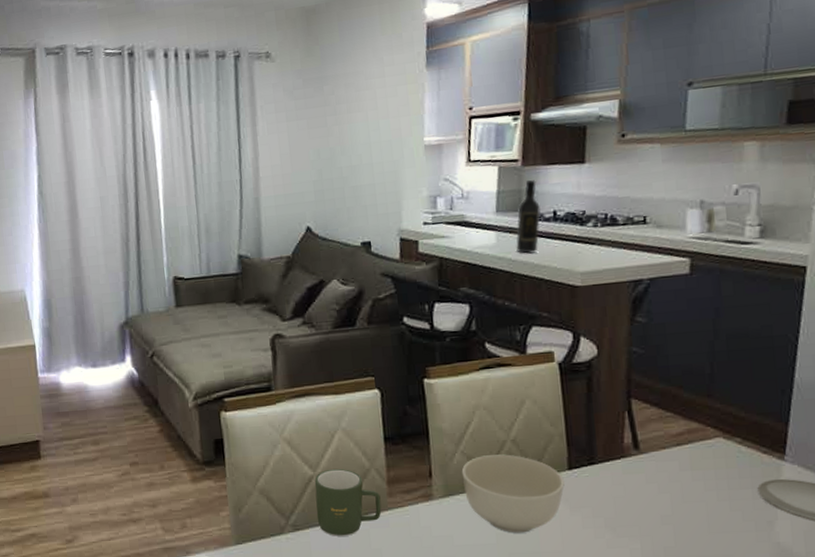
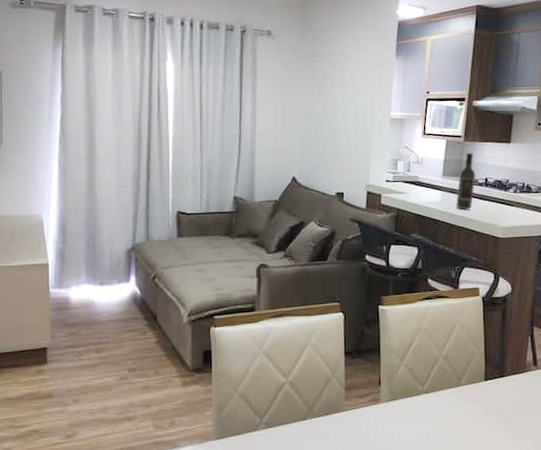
mug: present [314,468,382,537] -> none [286,376,339,433]
bowl: present [461,454,565,533] -> none [404,368,481,431]

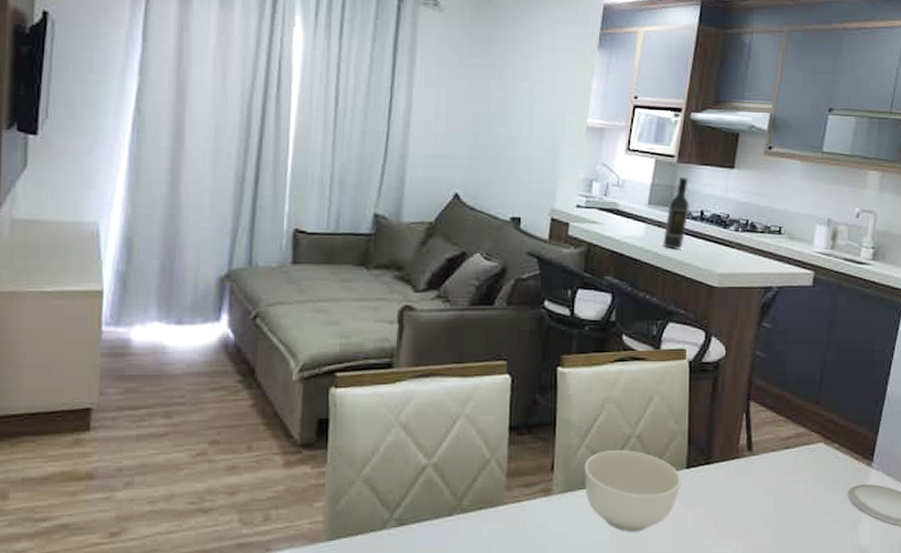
bowl: none [404,368,481,431] -> present [584,450,681,532]

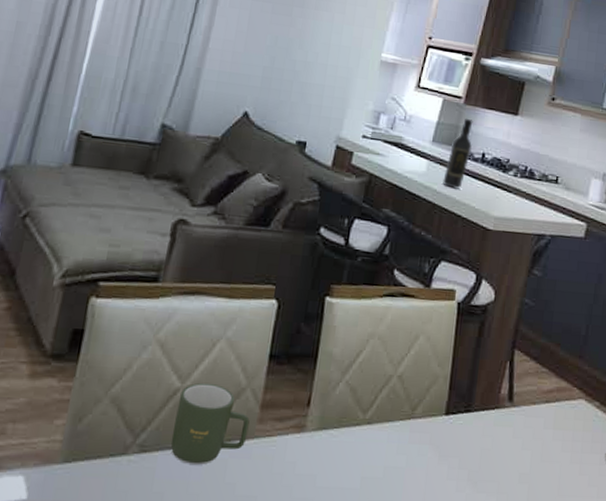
mug: none [425,457,498,533] -> present [170,382,250,465]
bowl: present [584,450,681,532] -> none [339,388,439,479]

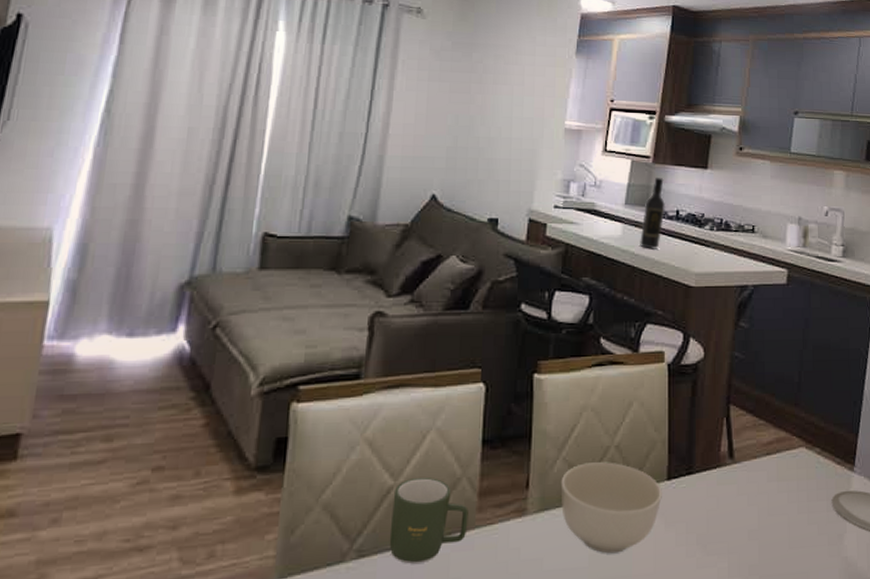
bowl: none [339,388,439,479] -> present [560,462,662,554]

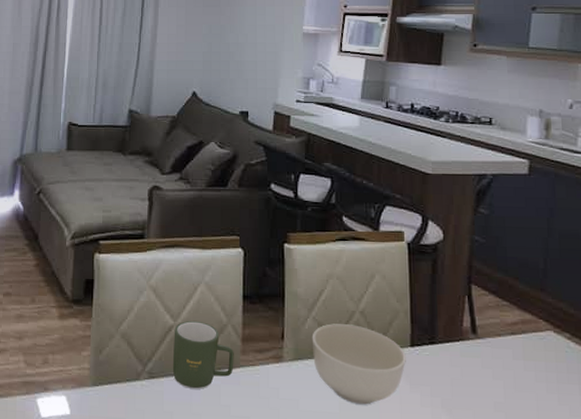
wine bottle: present [640,178,665,249] -> none [376,74,400,139]

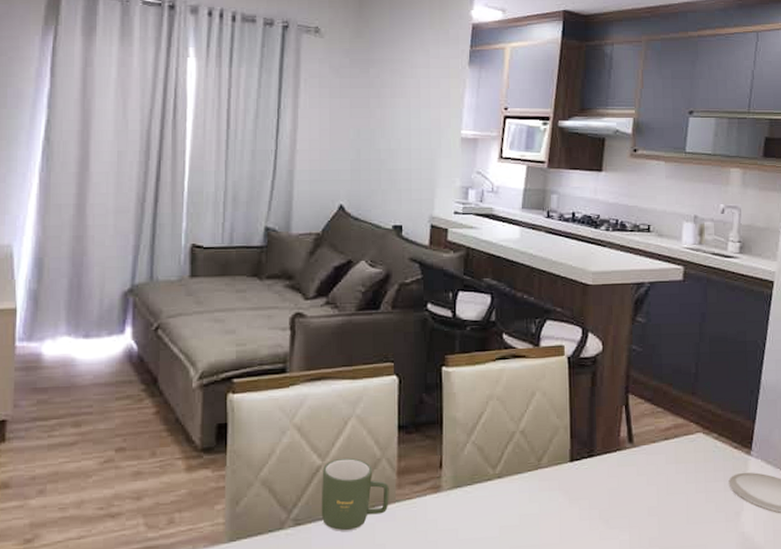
bowl: present [312,323,406,405] -> none [471,445,566,526]

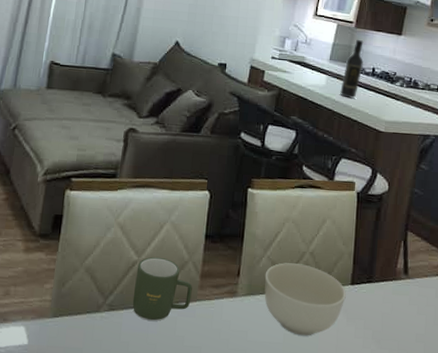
bowl: none [471,445,566,526] -> present [264,263,346,336]
wine bottle: none [537,182,561,251] -> present [340,40,364,99]

